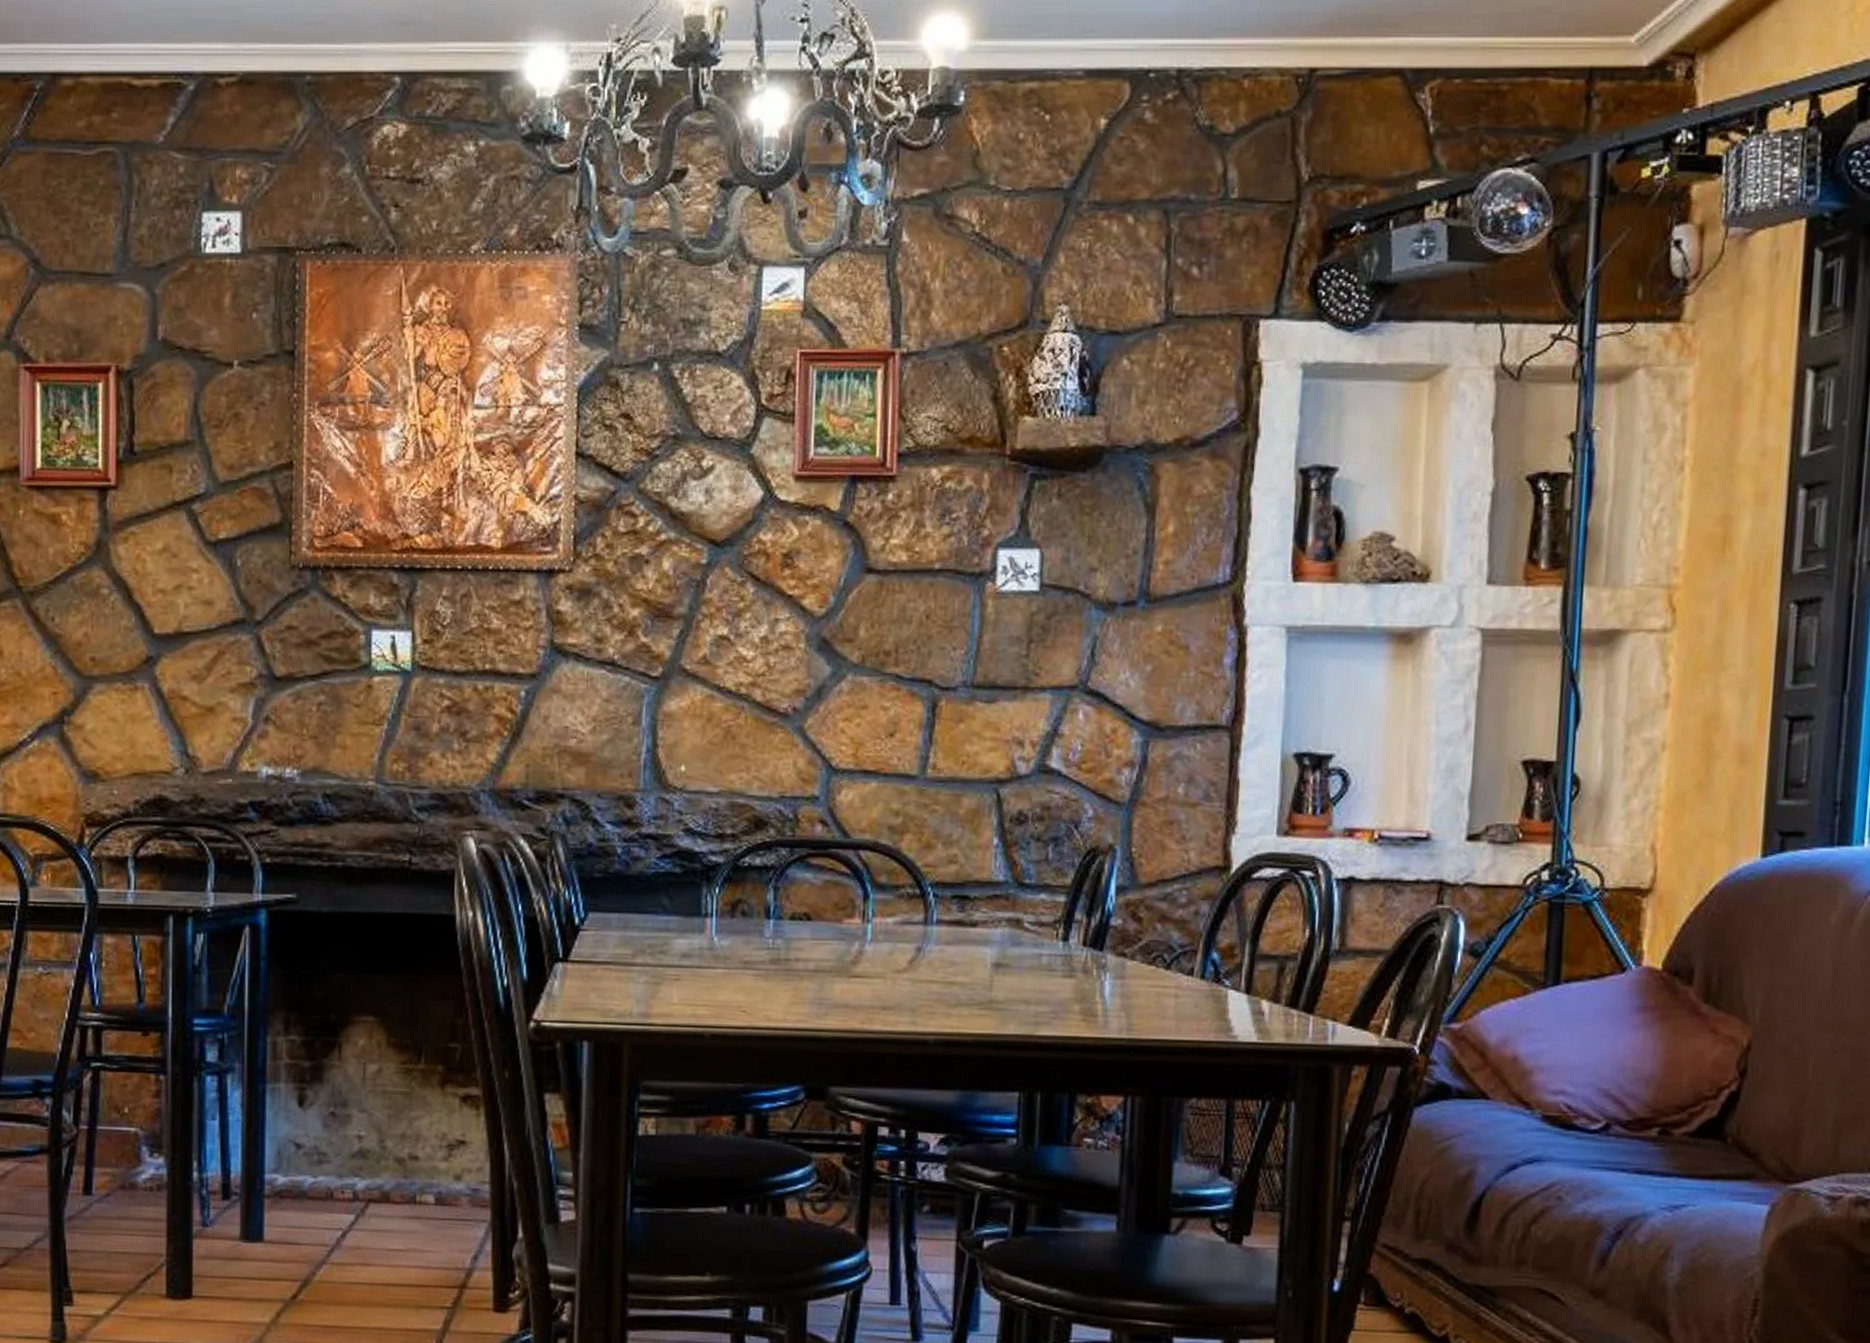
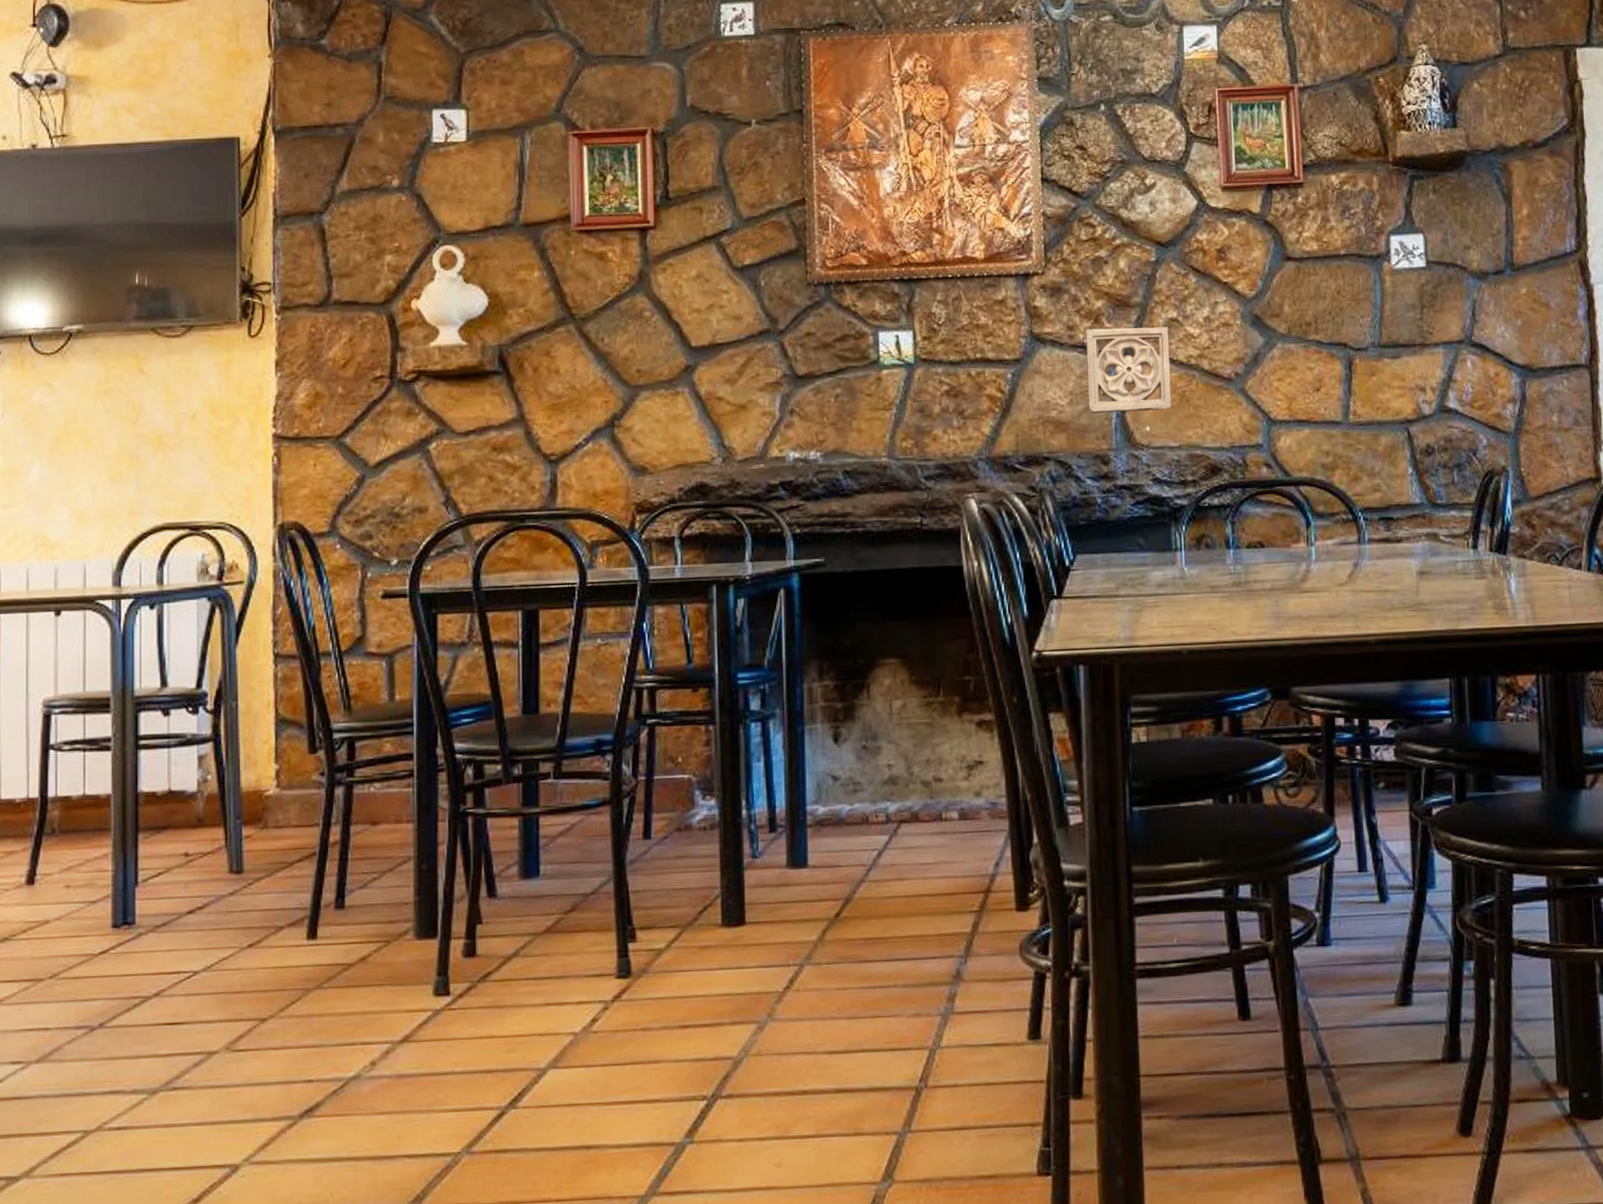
wall ornament: none [614,642,717,748] -> present [1086,327,1172,414]

